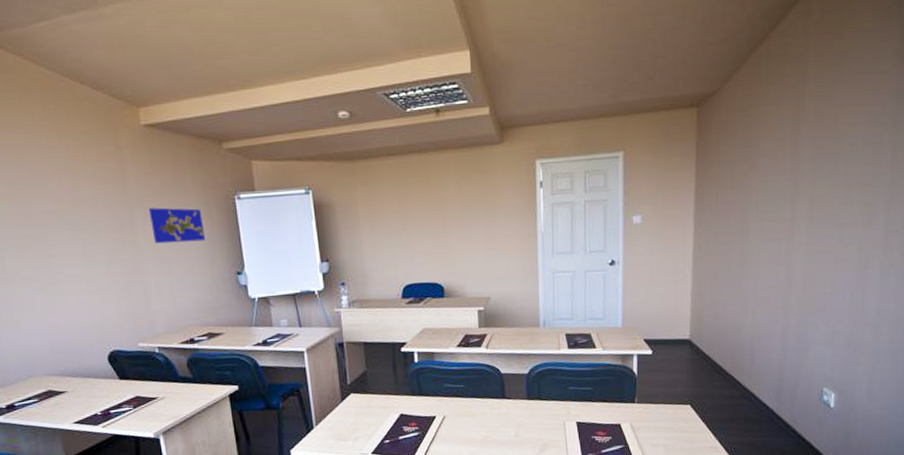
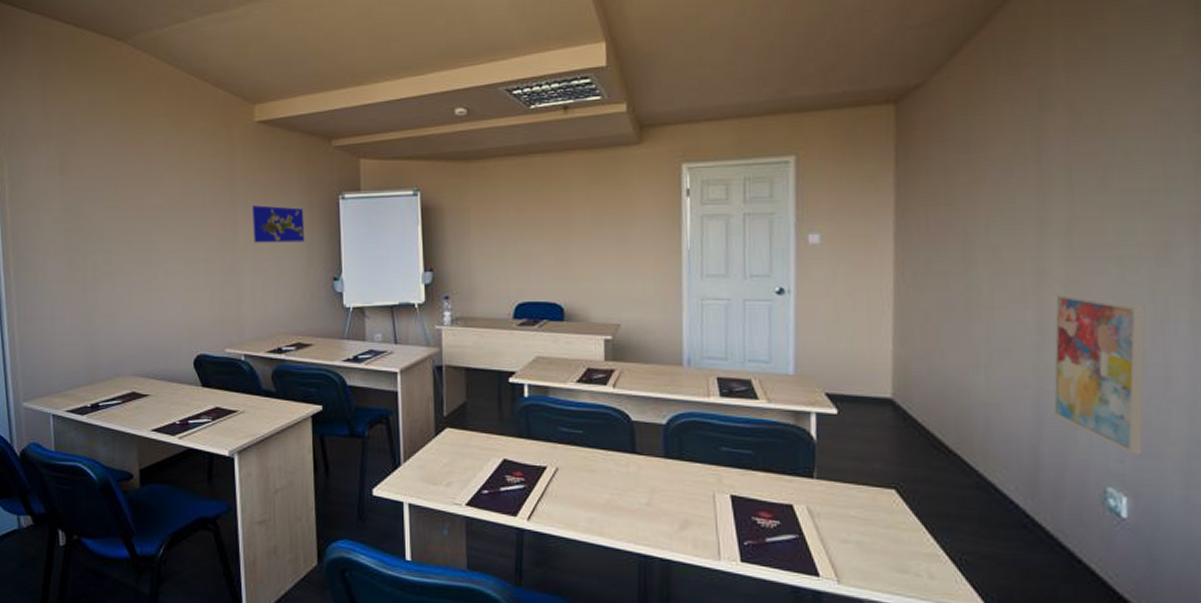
wall art: none [793,253,854,364] -> present [1053,292,1146,455]

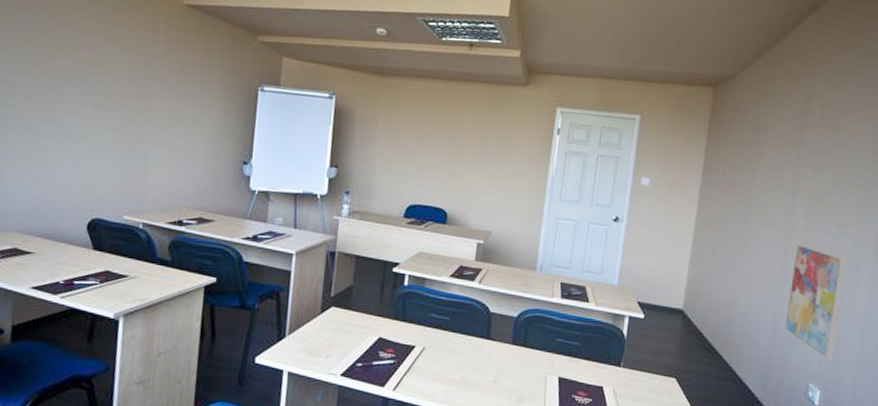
world map: present [253,205,305,243] -> none [167,83,222,125]

